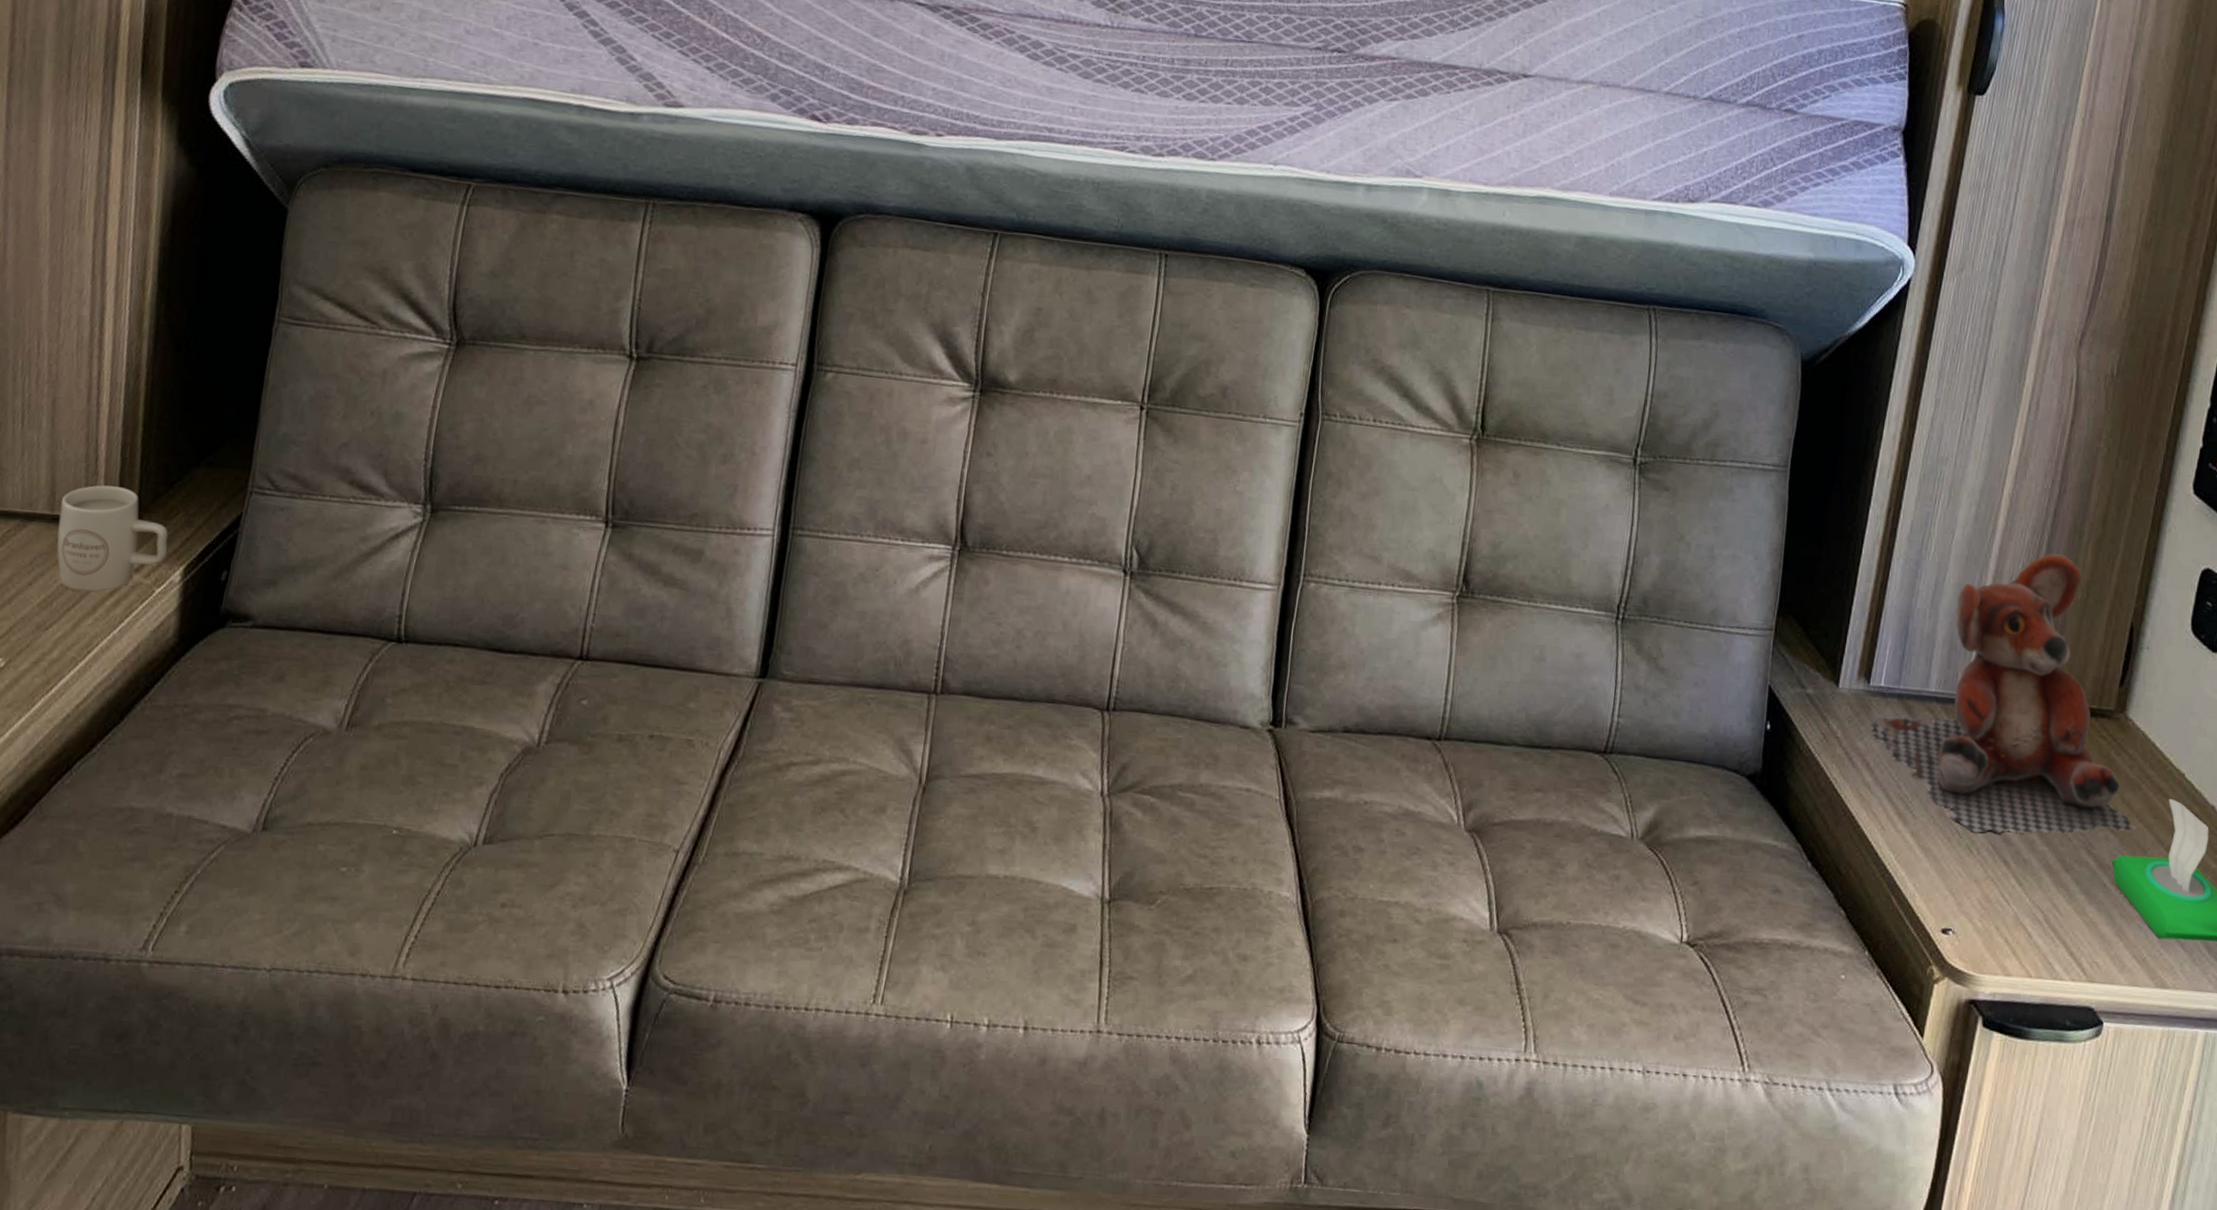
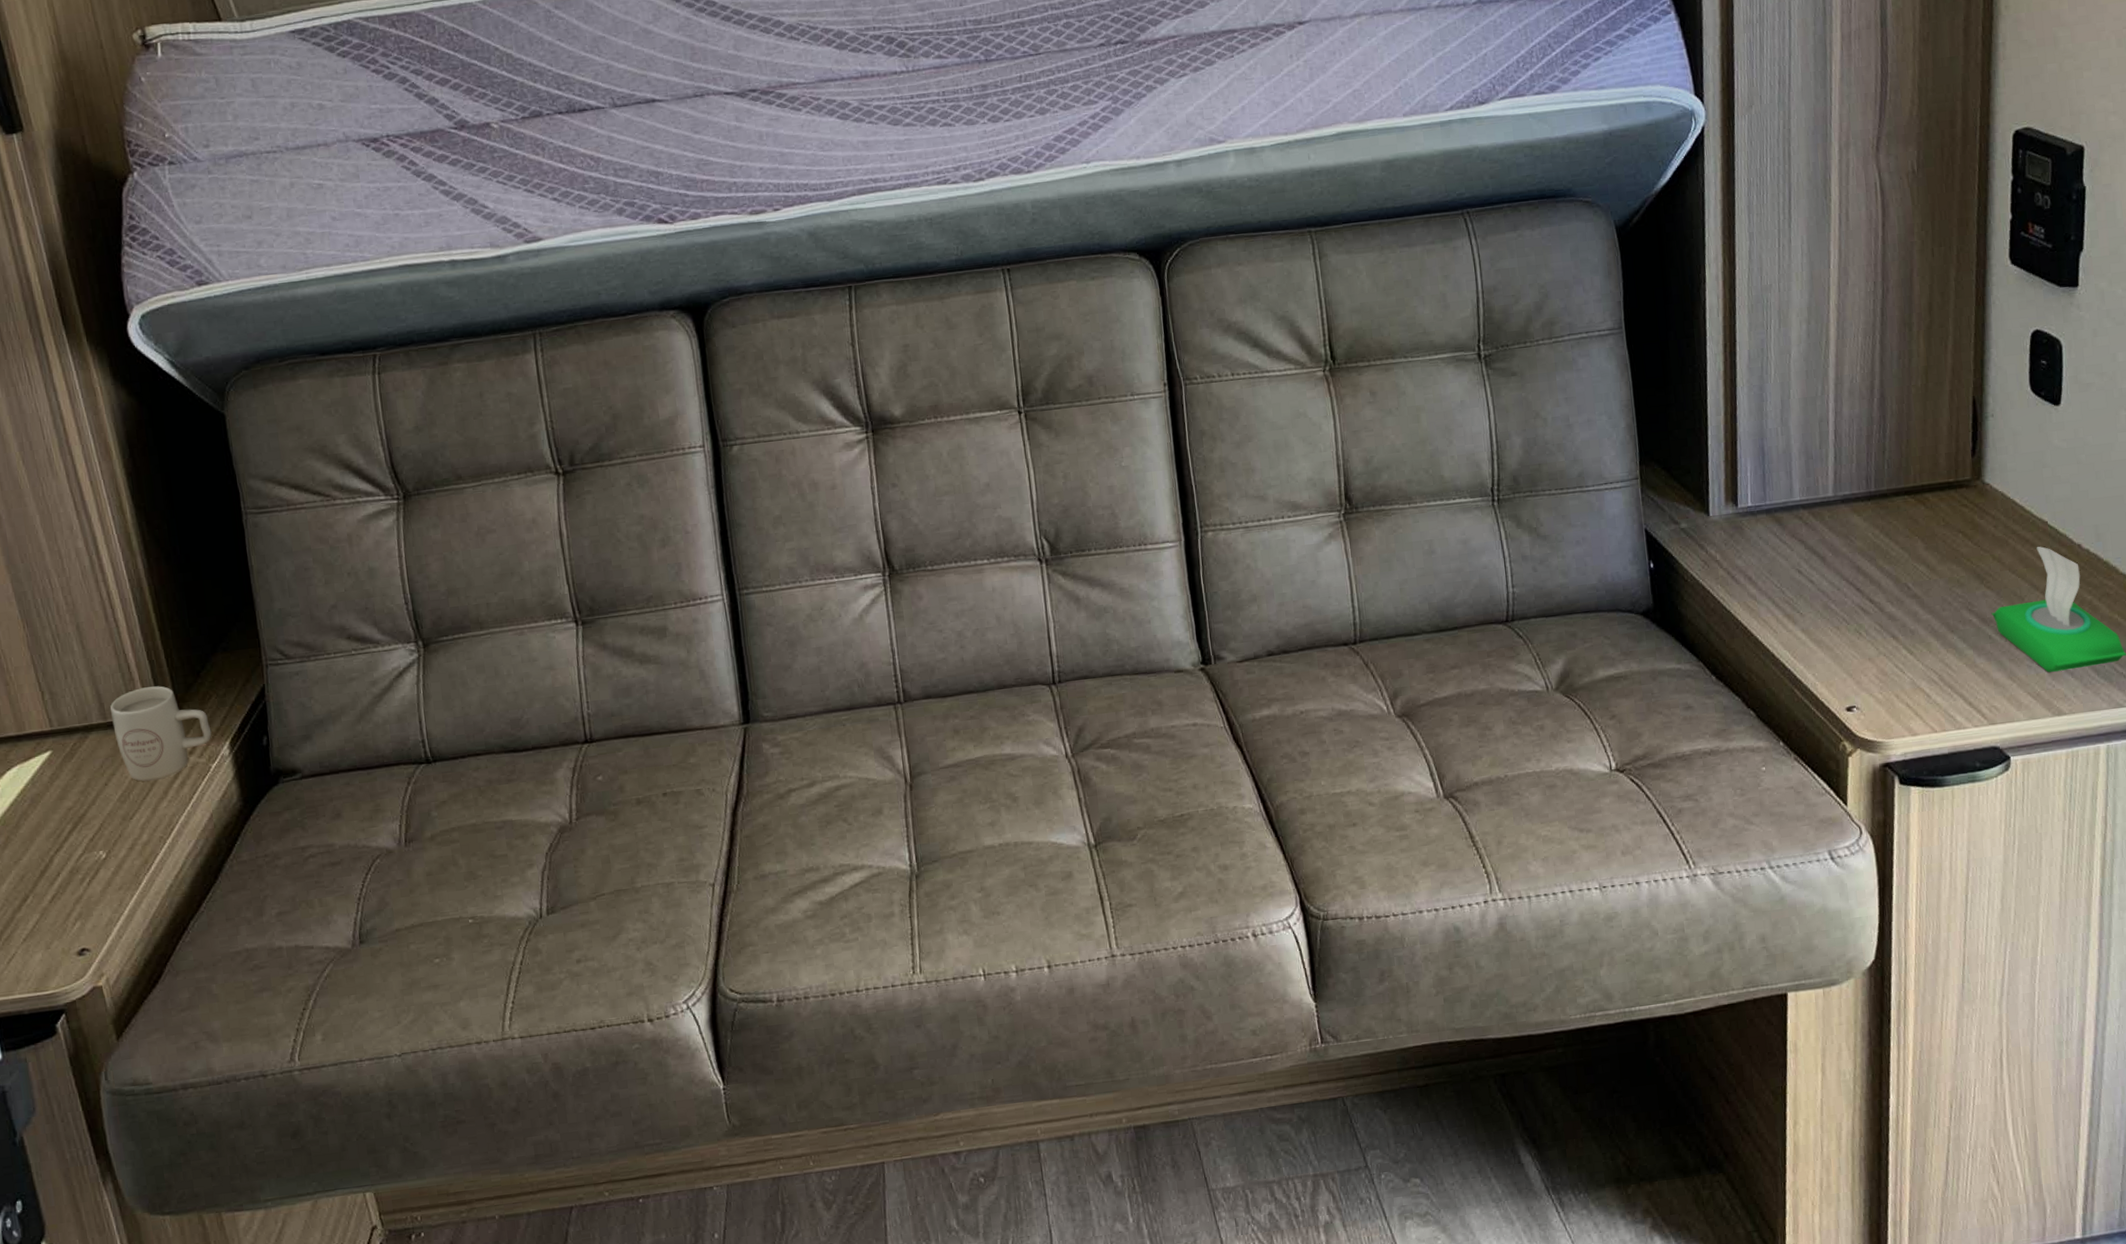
stuffed animal: present [1868,553,2138,834] -> none [1743,348,2012,617]

